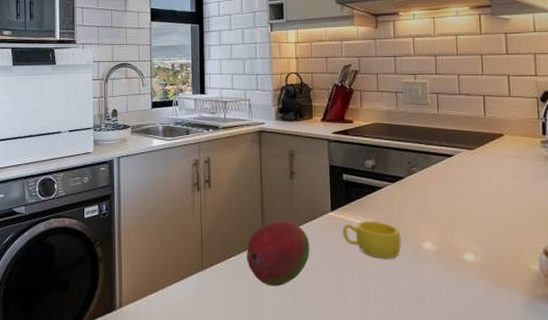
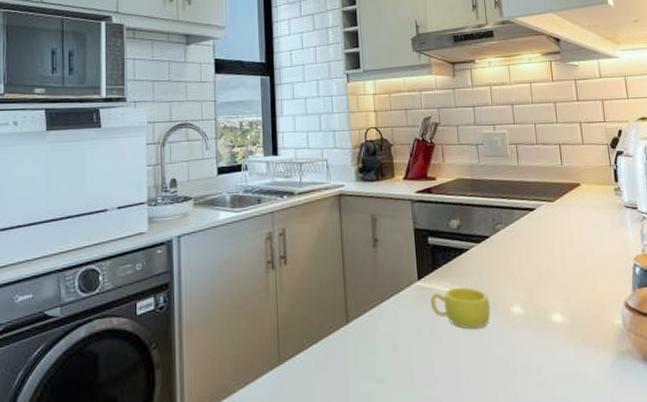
fruit: present [247,220,310,287] -> none [329,295,398,375]

